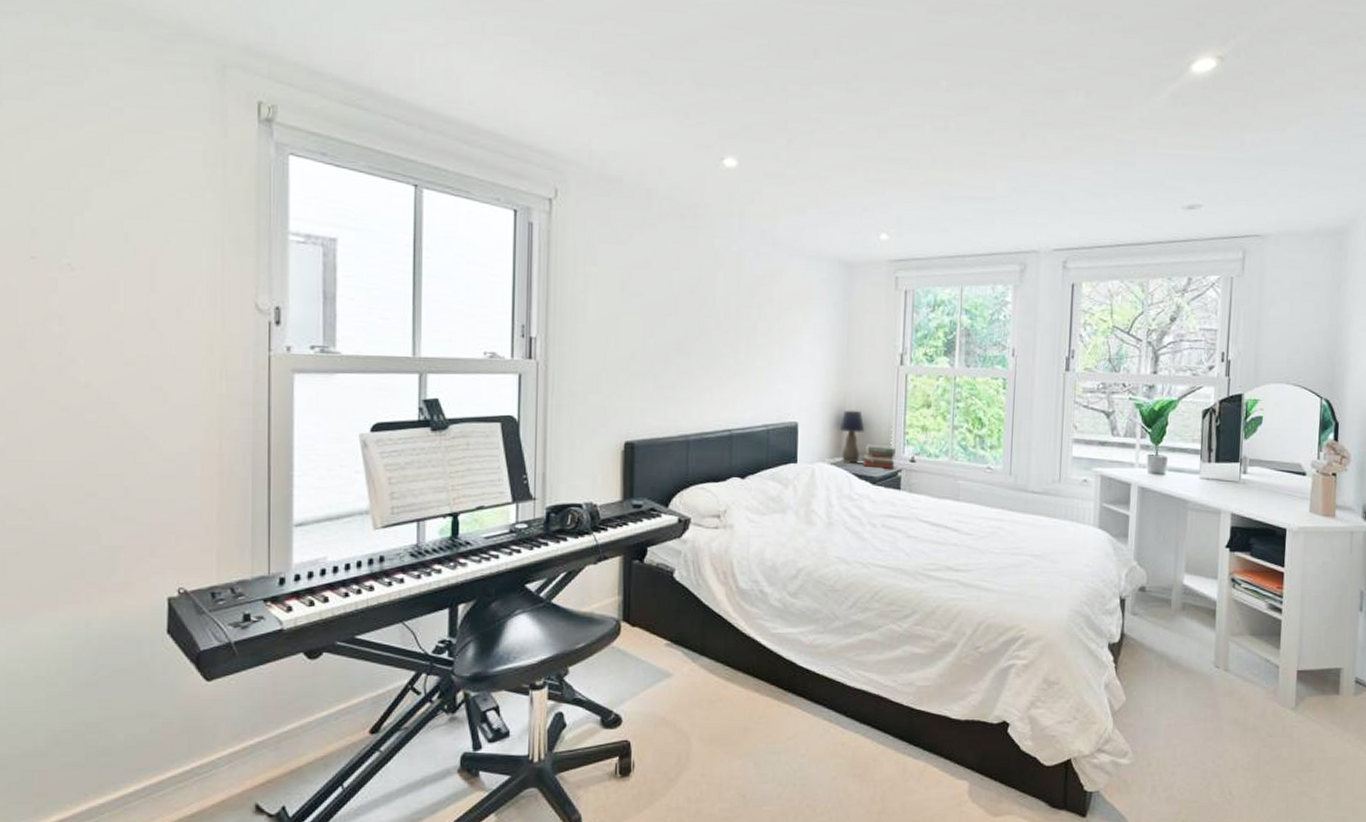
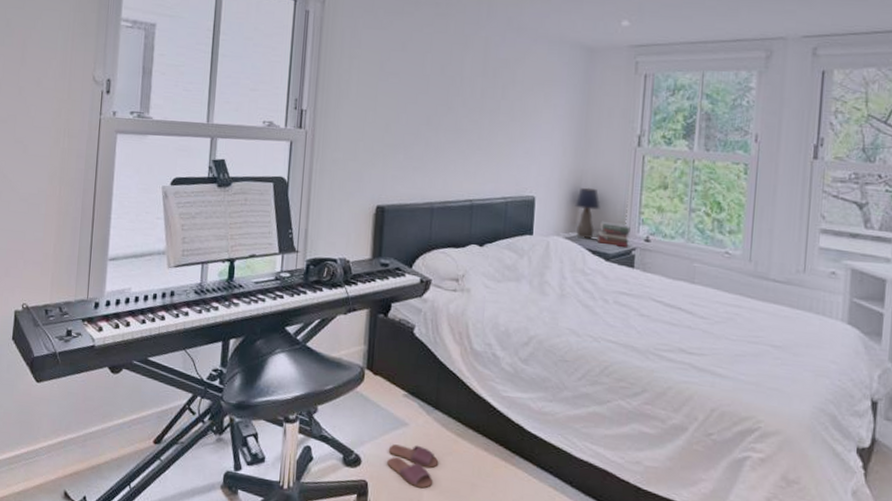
slippers: none [650,695,708,740] -> present [386,444,439,489]

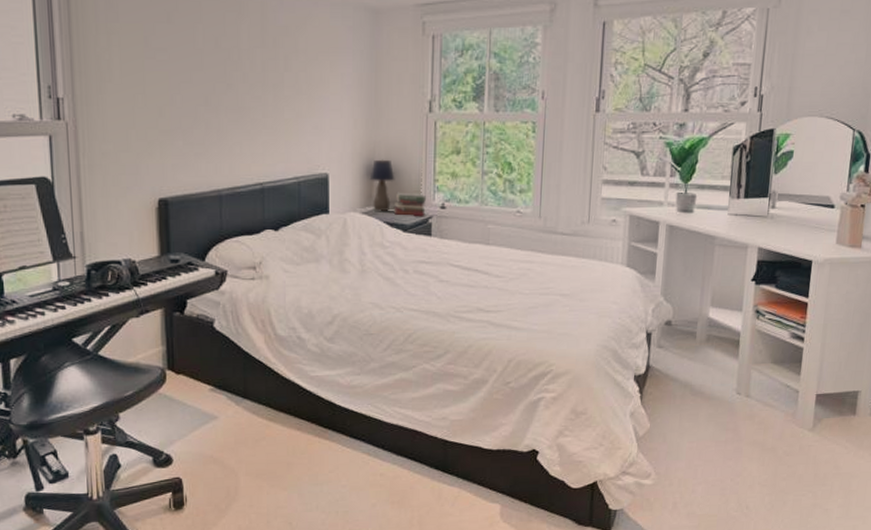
slippers: present [386,444,439,489] -> none [199,435,253,476]

